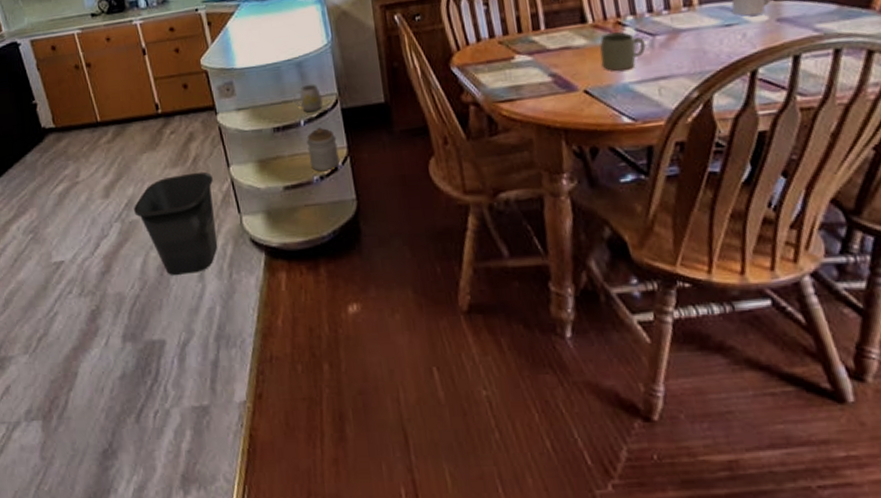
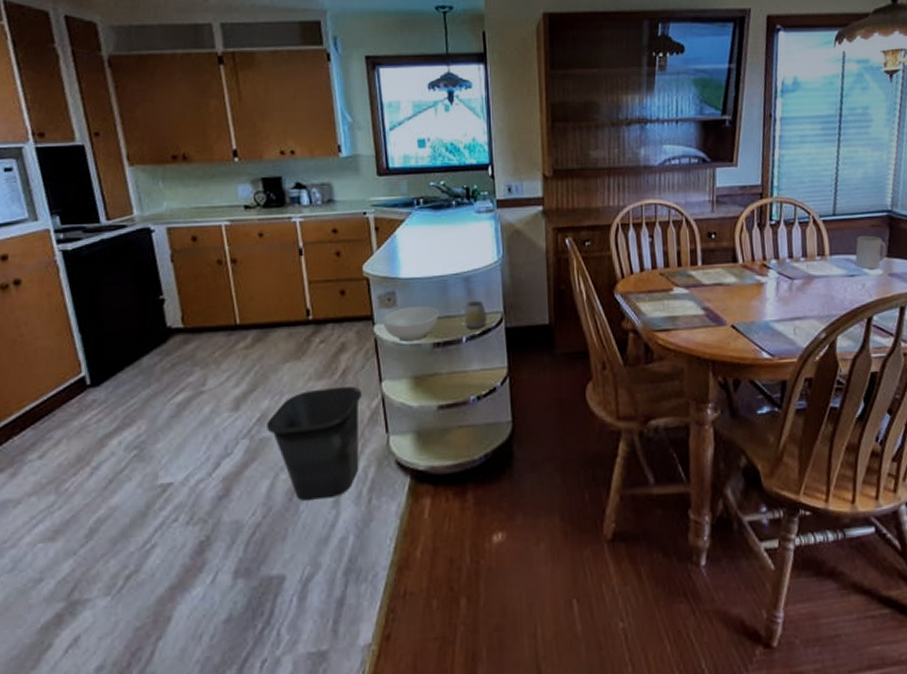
bowl: none [223,93,276,128] -> present [382,305,439,341]
jar: present [306,127,340,172] -> none [466,345,498,392]
mug: present [599,32,646,71] -> none [746,274,785,309]

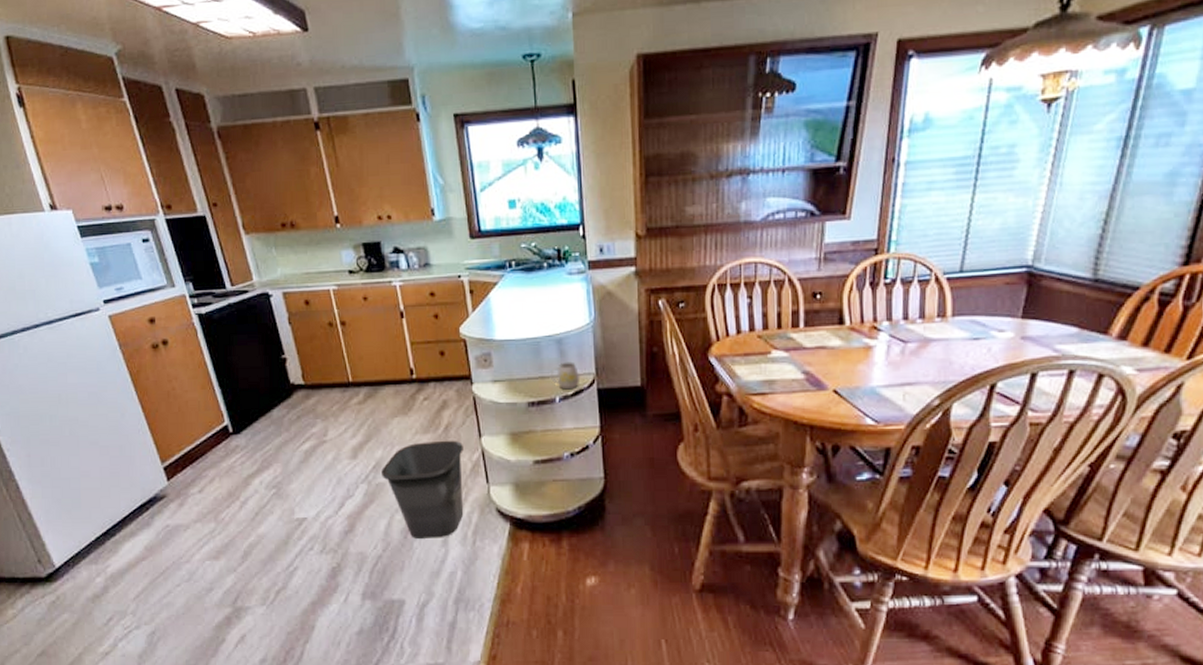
bowl: present [382,305,439,341] -> none [479,366,533,400]
mug: present [854,235,886,269] -> none [981,294,1021,331]

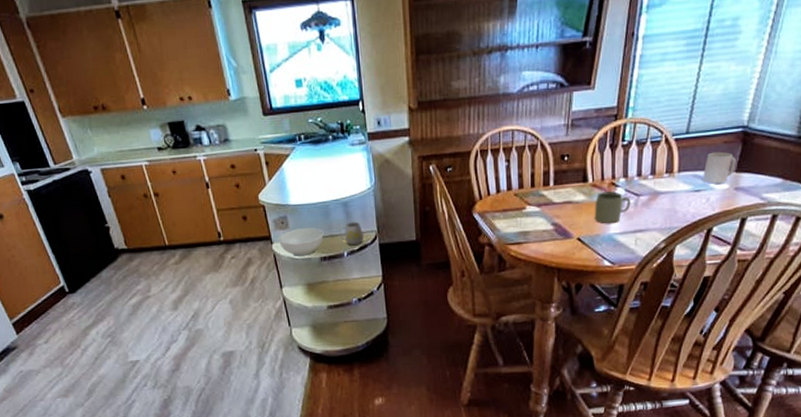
waste bin: present [380,440,464,538] -> none [198,291,271,373]
bowl: none [479,366,533,400] -> present [278,227,324,256]
mug: none [853,336,897,374] -> present [594,191,631,223]
mug: none [981,294,1021,331] -> present [702,151,736,184]

